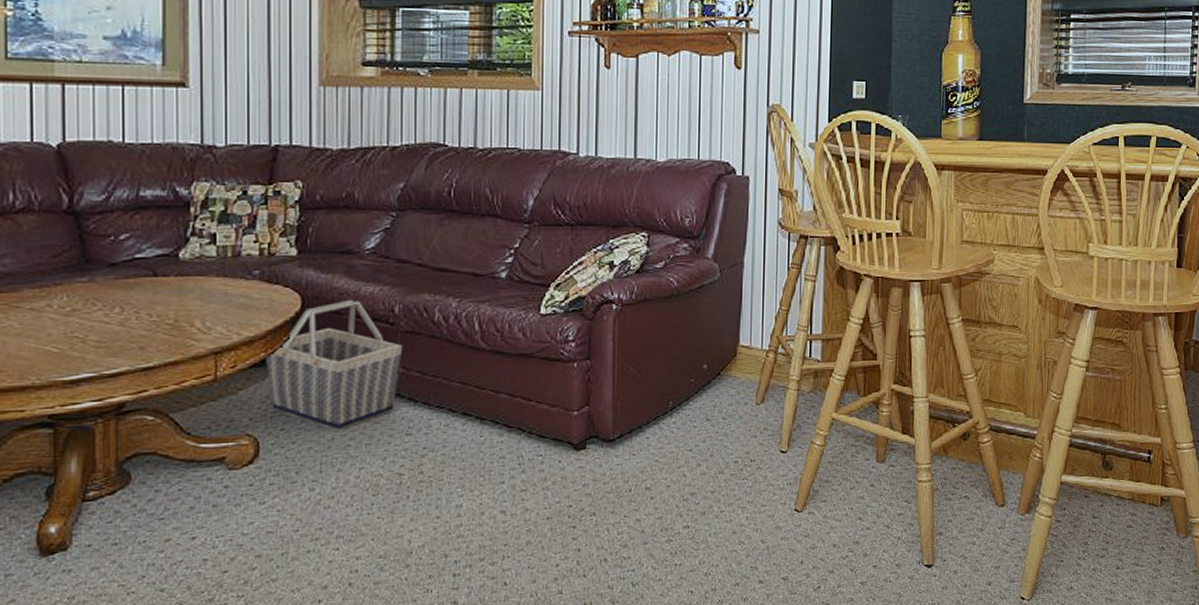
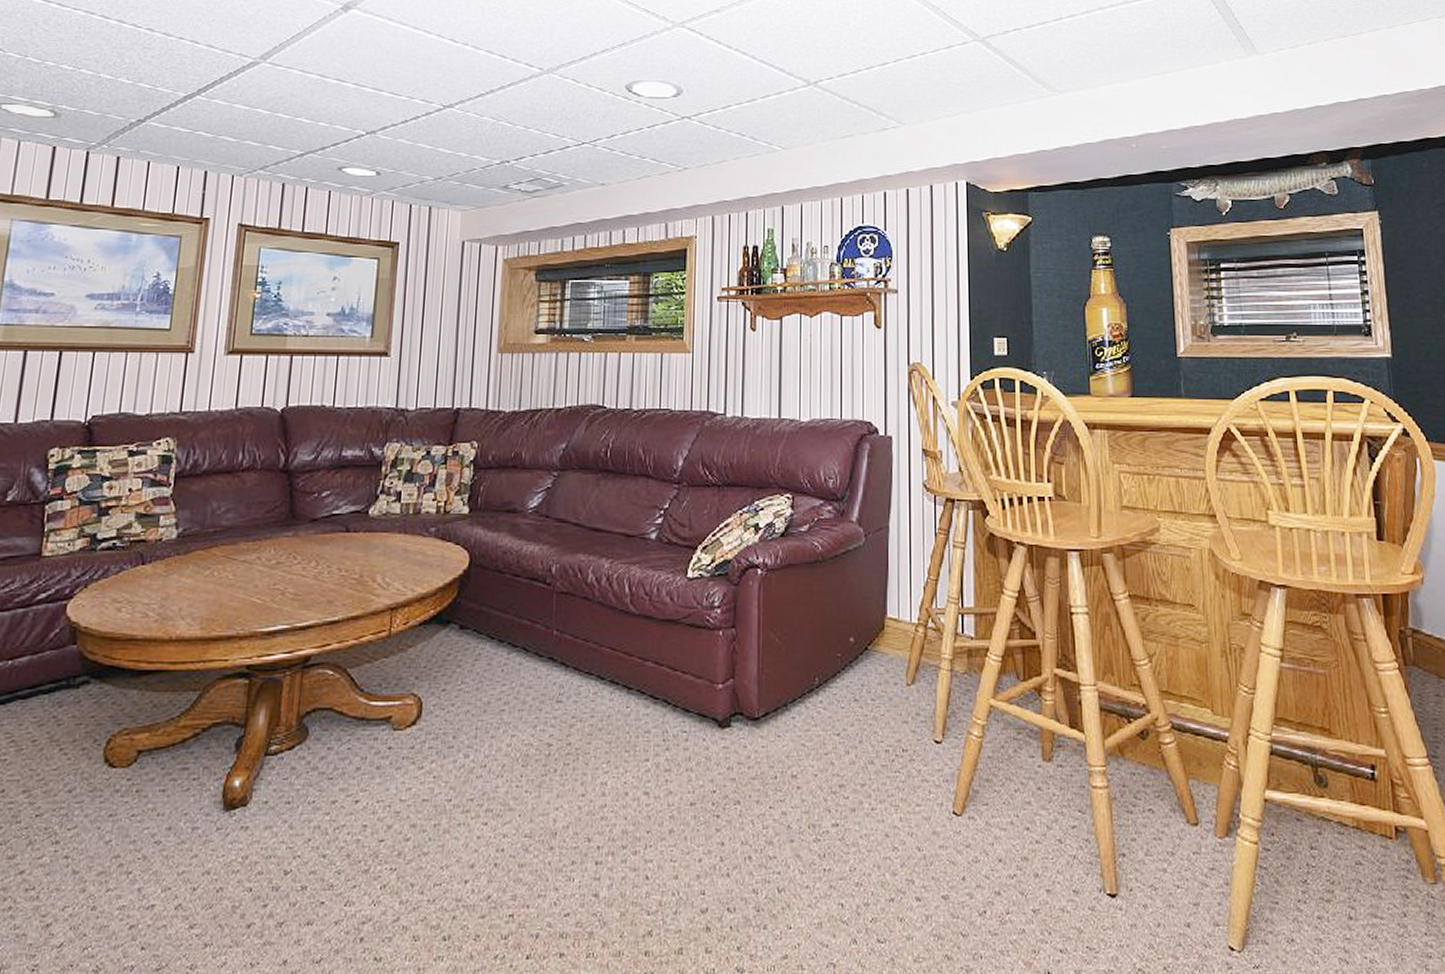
basket: present [265,299,403,431] -> none [433,558,558,694]

